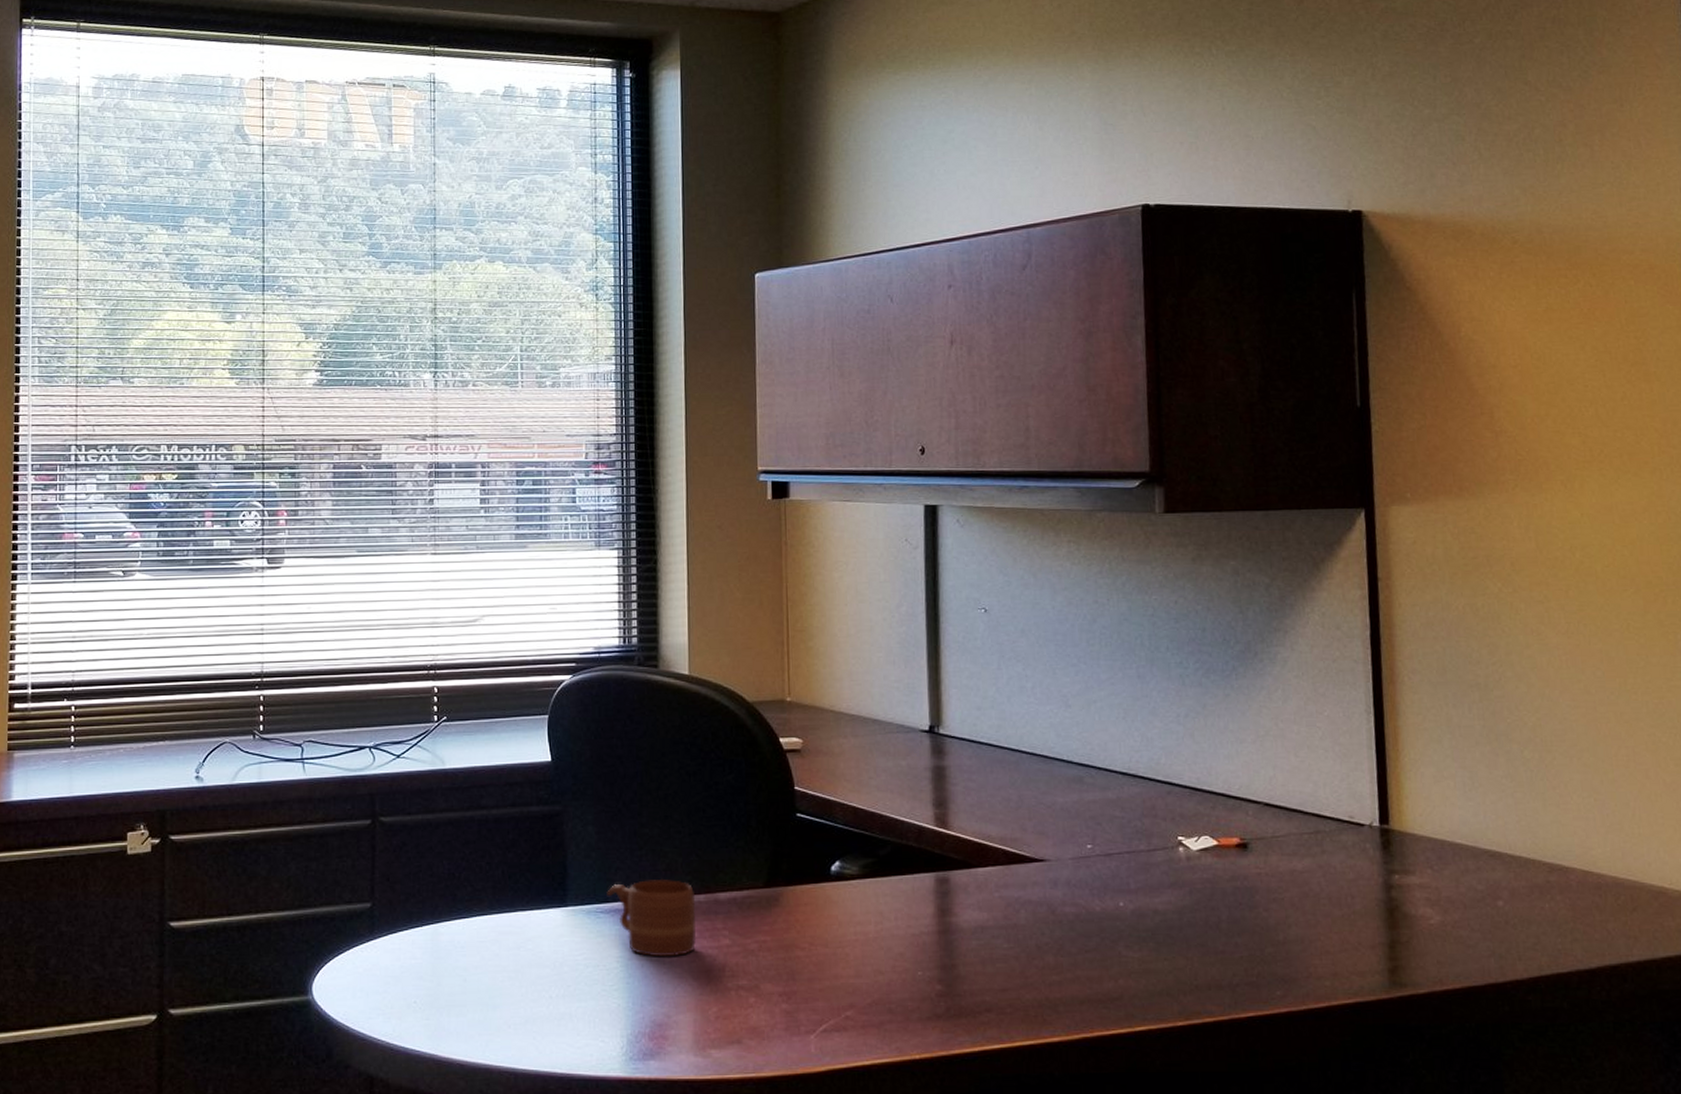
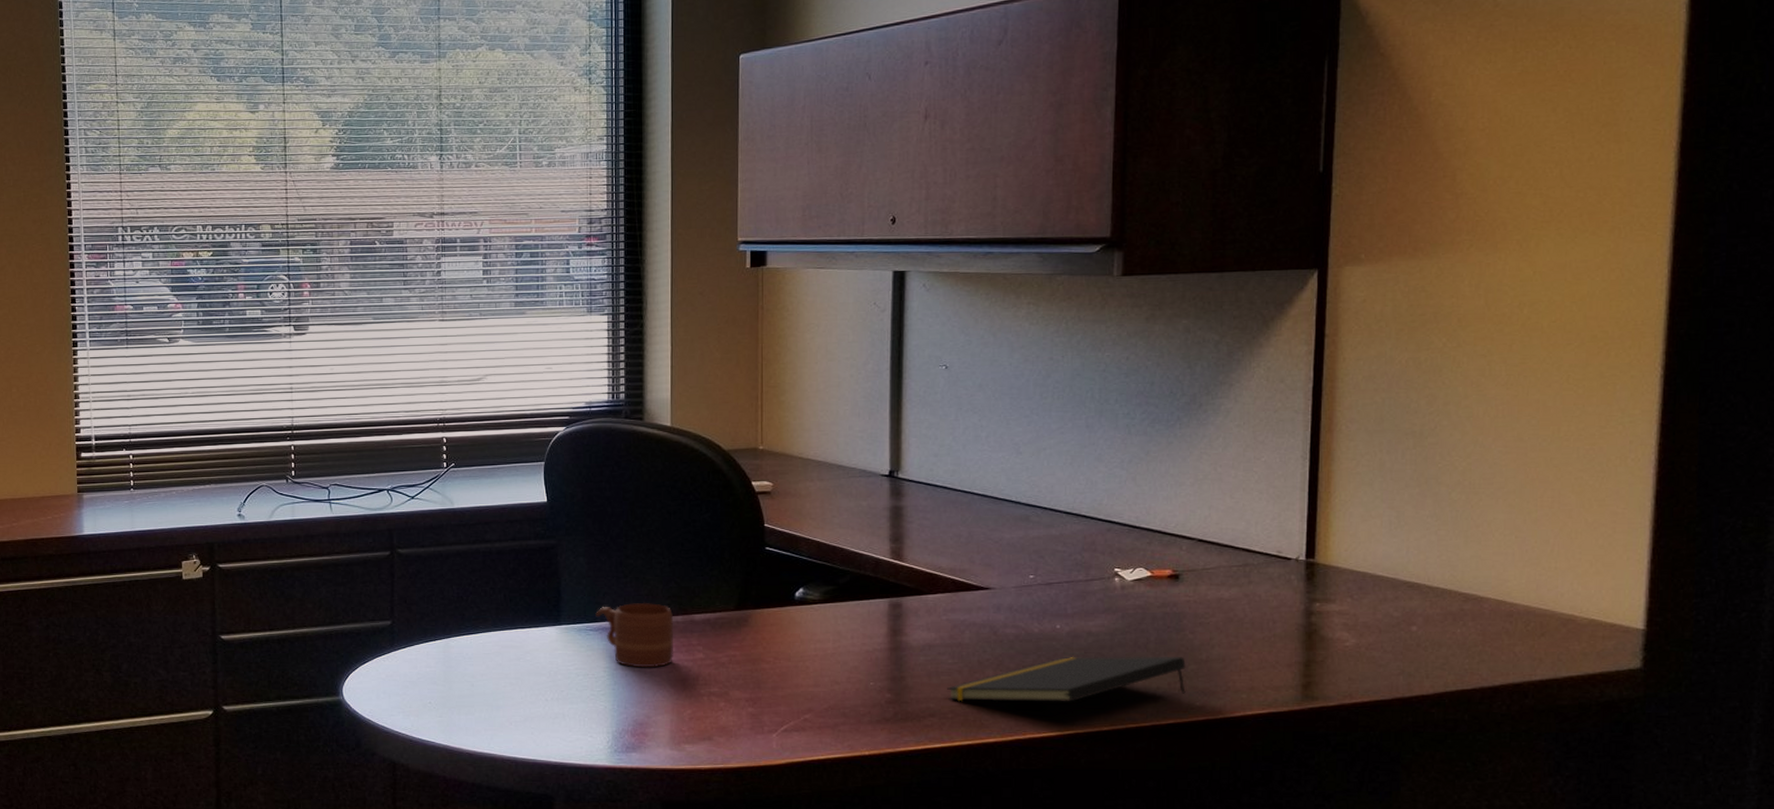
notepad: none [1004,937,1264,994] -> present [947,656,1186,702]

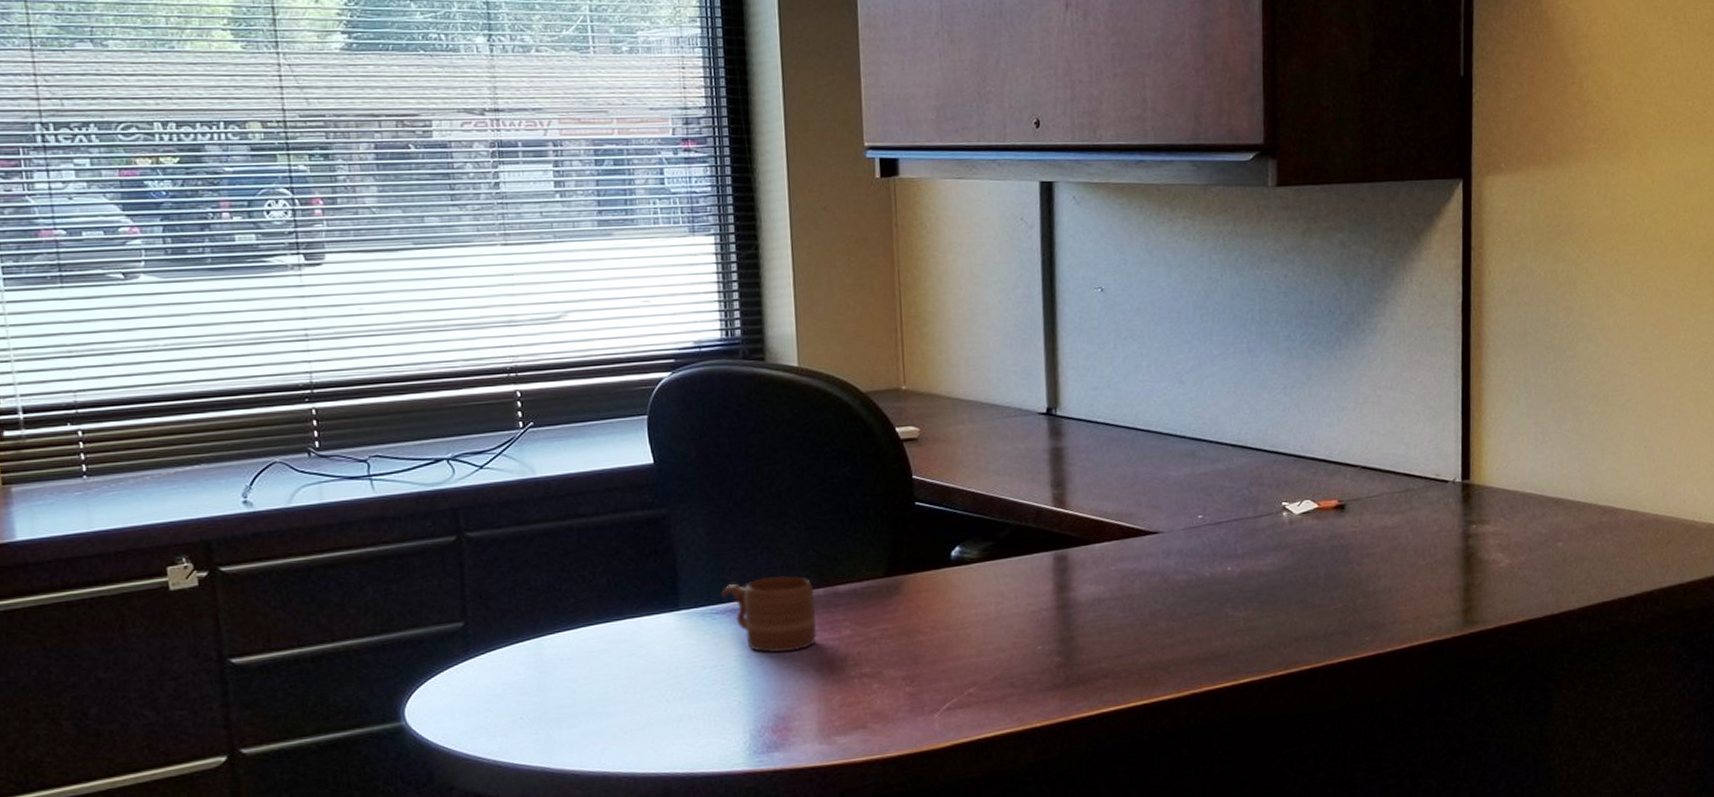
notepad: present [947,656,1186,702] -> none [1119,591,1356,659]

